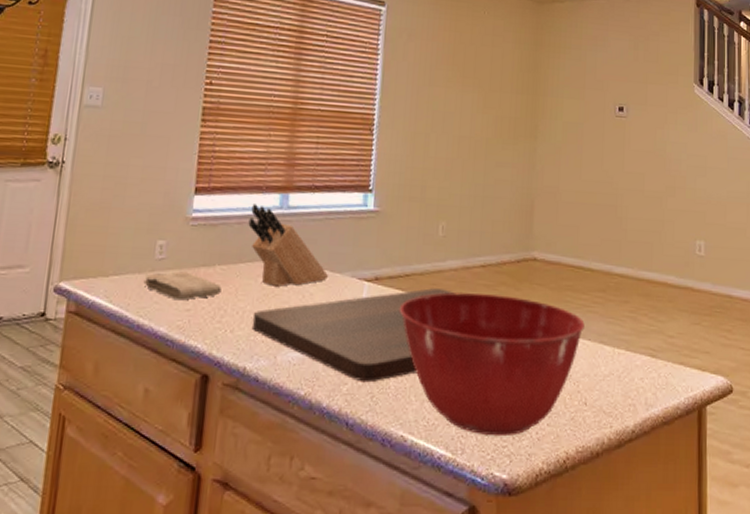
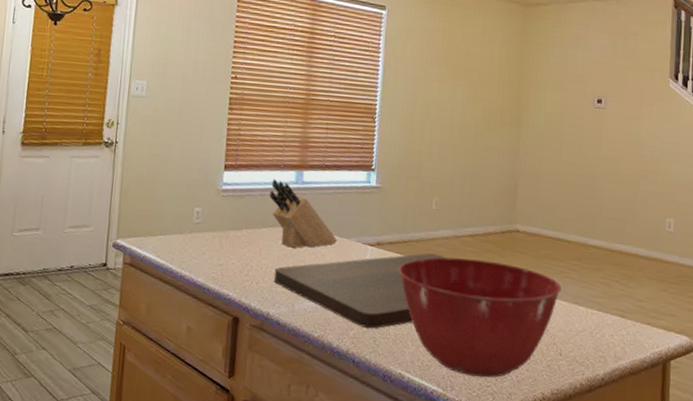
washcloth: present [143,271,222,301] -> none [184,233,248,257]

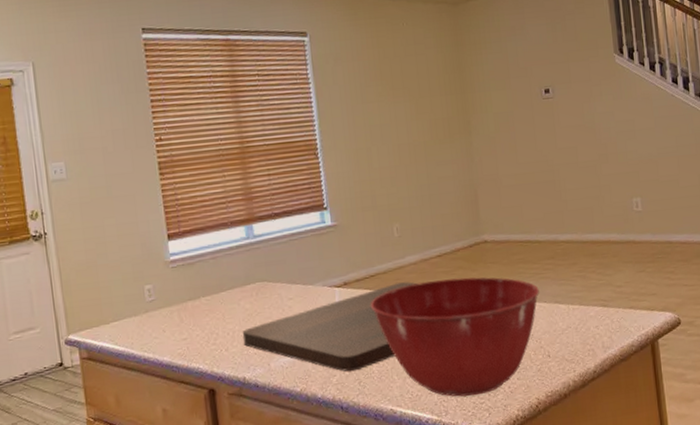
knife block: present [269,179,338,248] -> none [221,239,303,307]

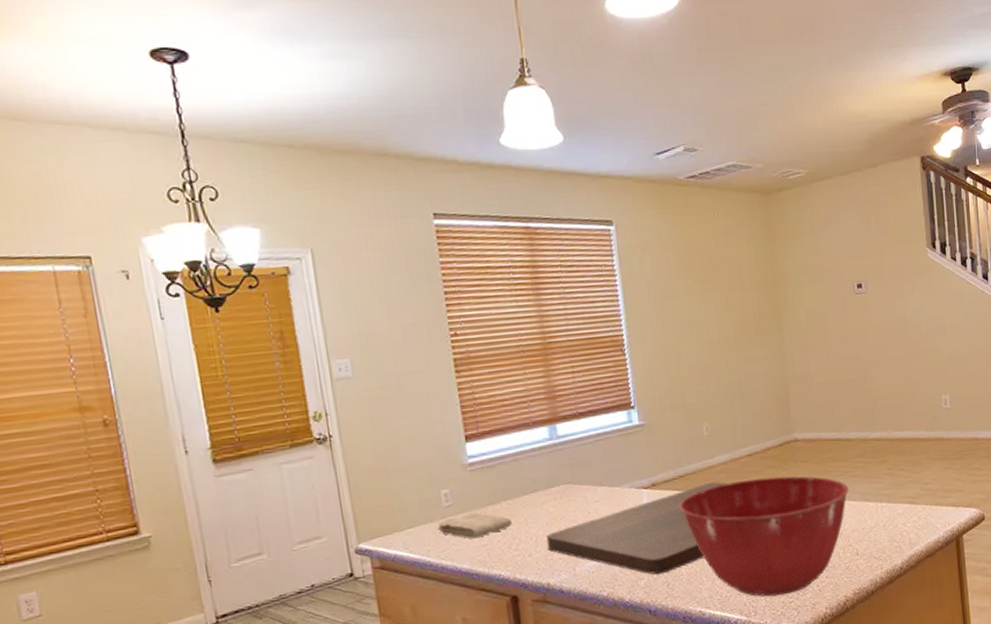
washcloth: none [141,307,210,333] -> present [437,512,512,539]

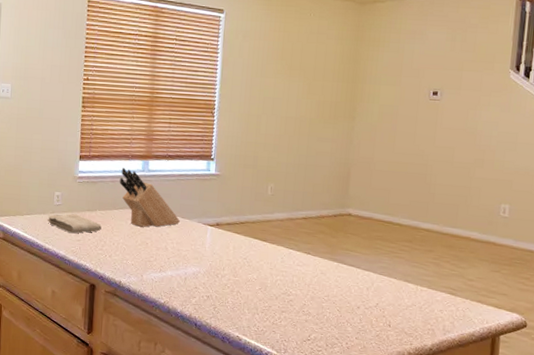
knife block: none [523,440,609,510] -> present [119,168,181,227]
cutting board: present [547,482,729,575] -> none [125,233,282,298]
mixing bowl: present [680,476,849,597] -> none [236,237,392,344]

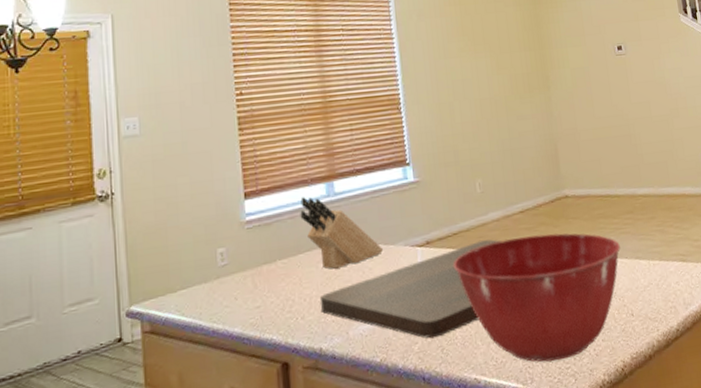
washcloth: present [47,214,102,234] -> none [211,272,286,300]
cutting board: none [125,233,282,298] -> present [321,239,502,339]
mixing bowl: none [236,237,392,344] -> present [454,233,620,362]

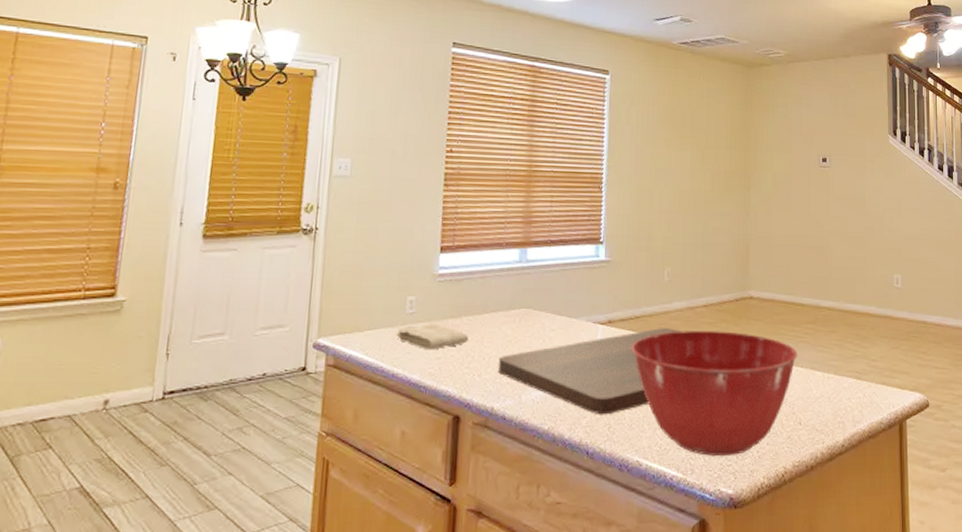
washcloth: none [211,272,286,300] -> present [396,324,468,350]
knife block: present [300,197,384,269] -> none [491,259,567,333]

